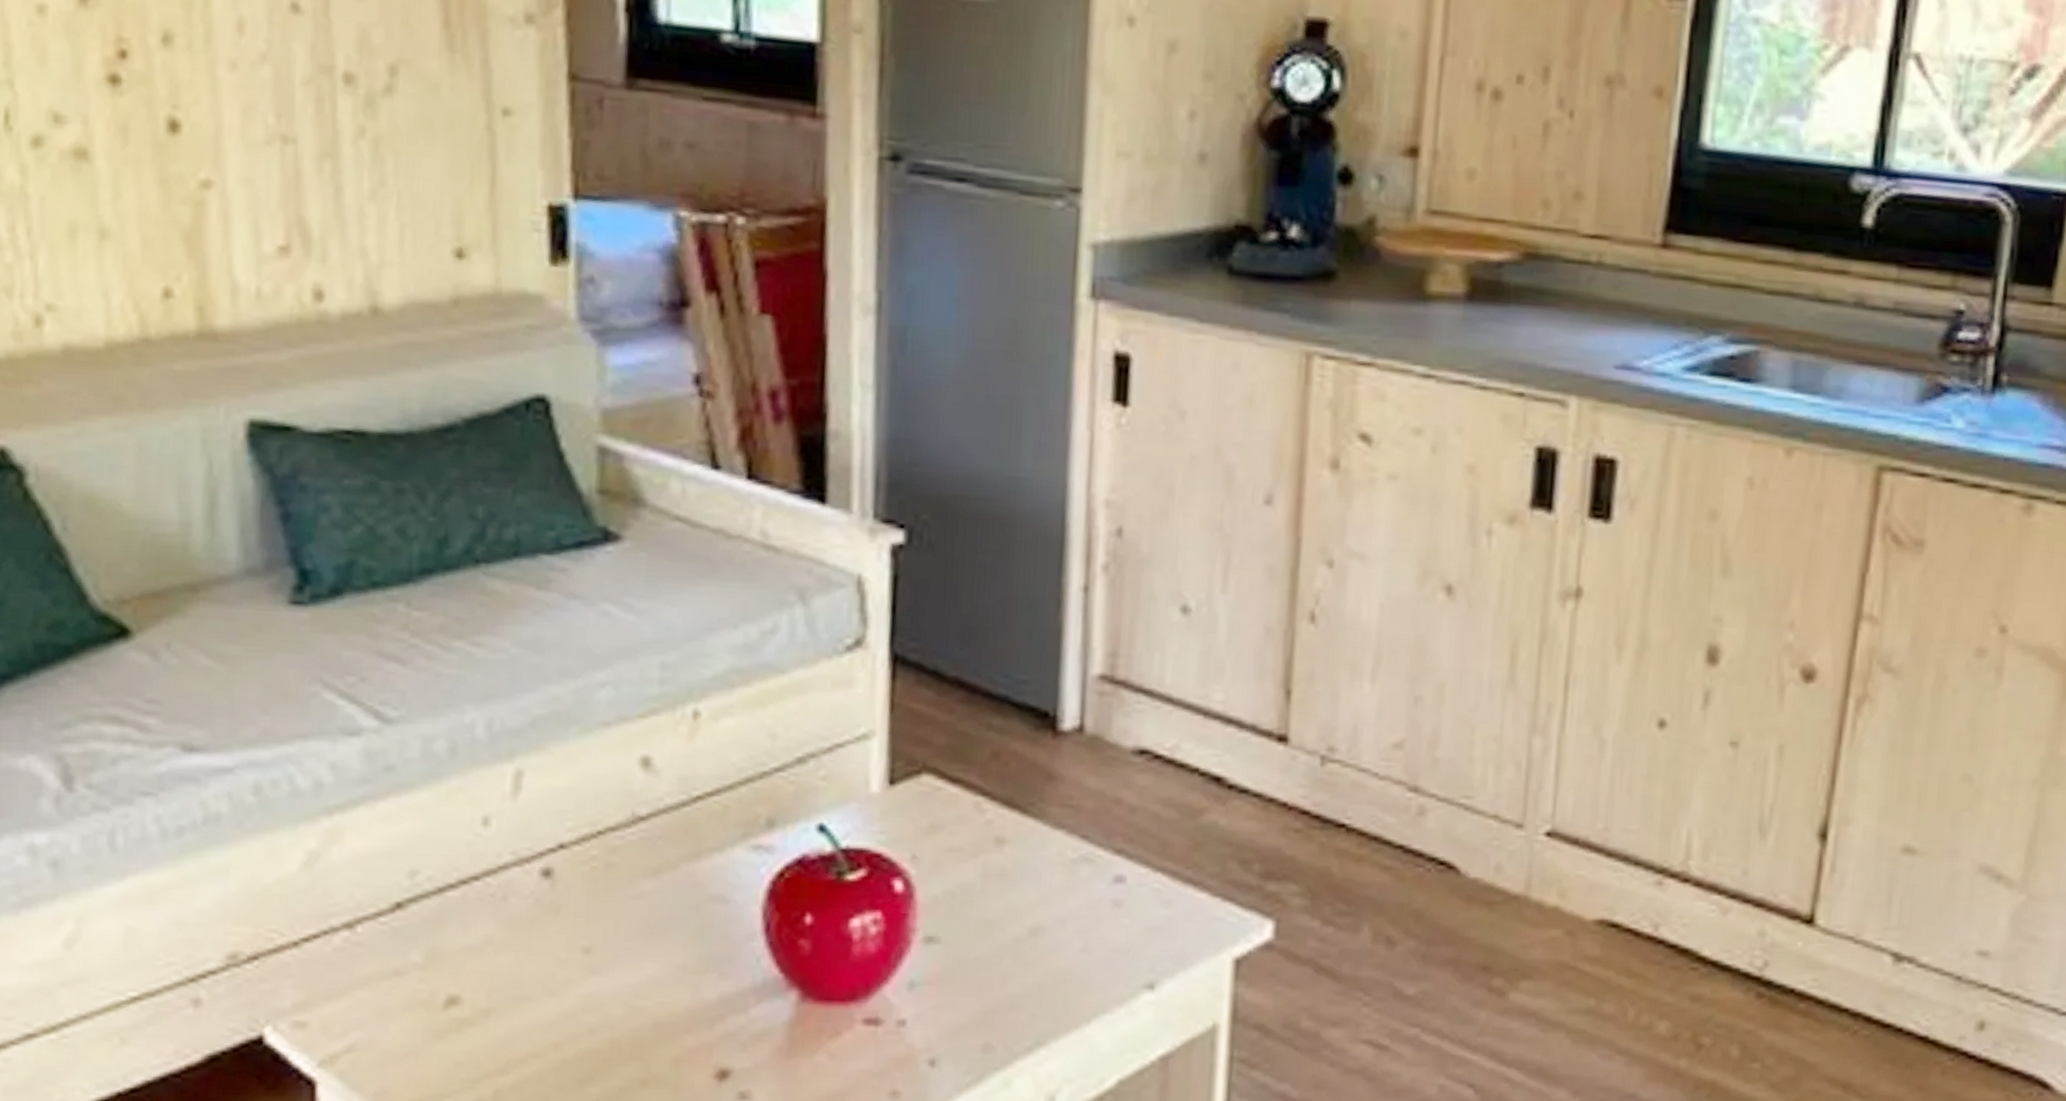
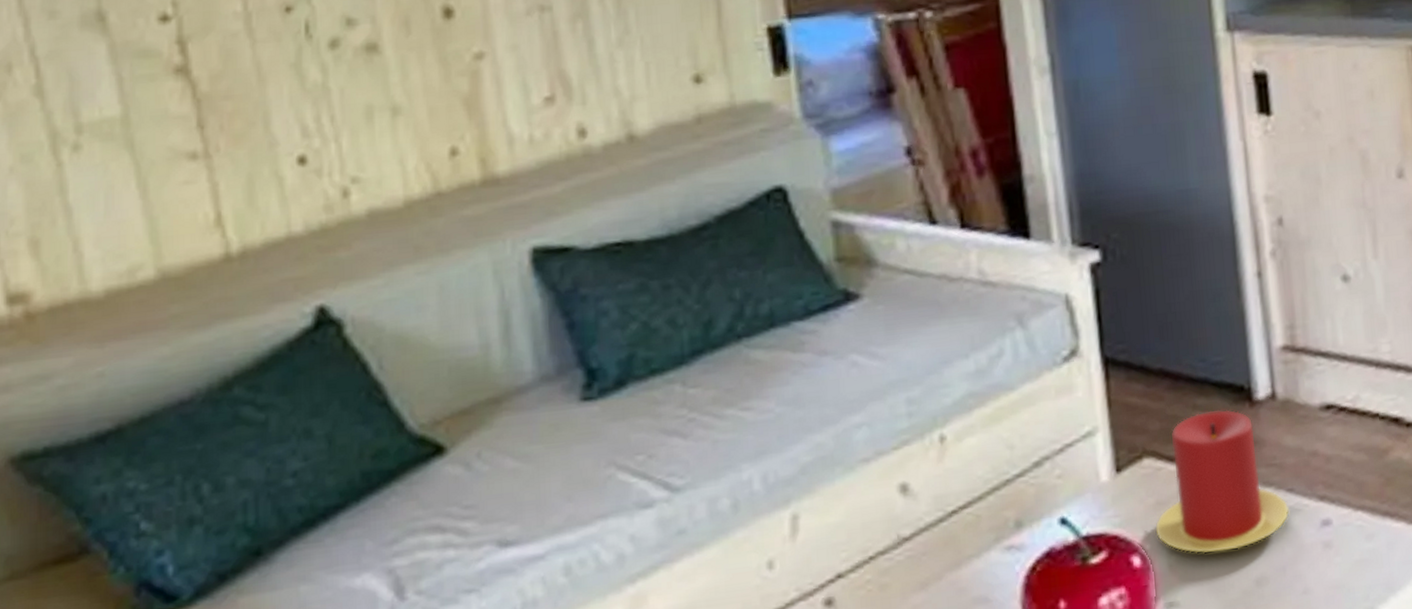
candle: none [924,734,1080,892] -> present [1155,409,1290,554]

